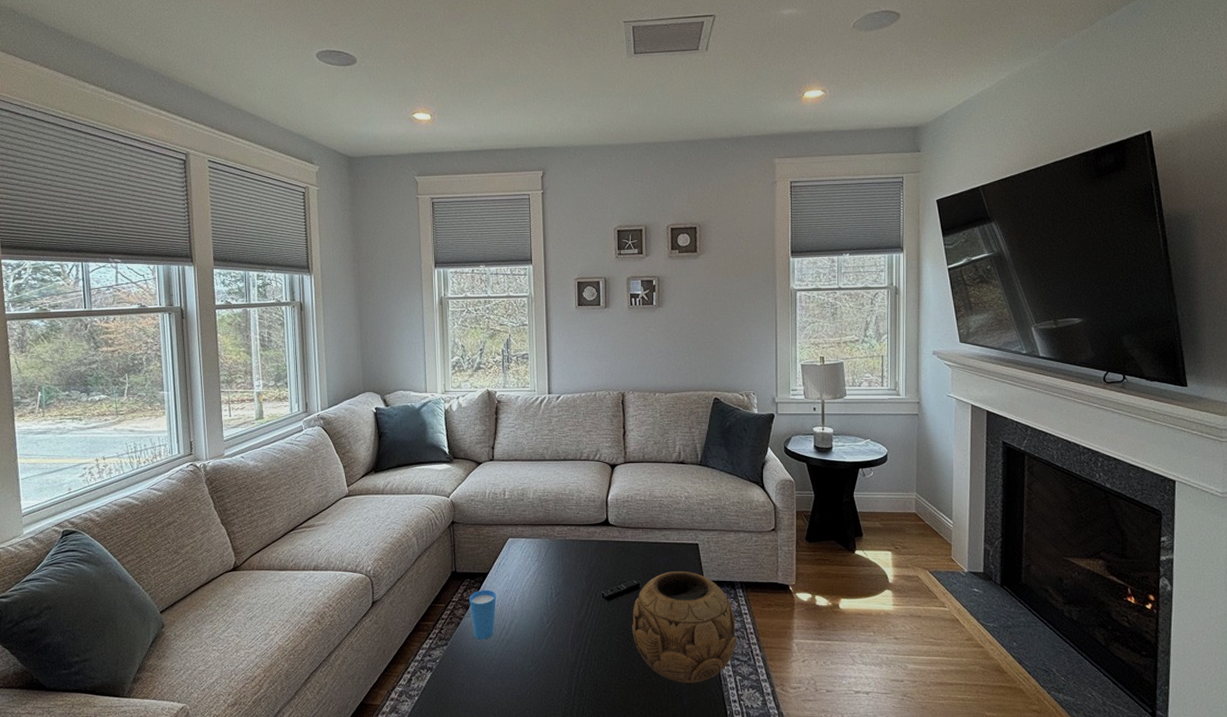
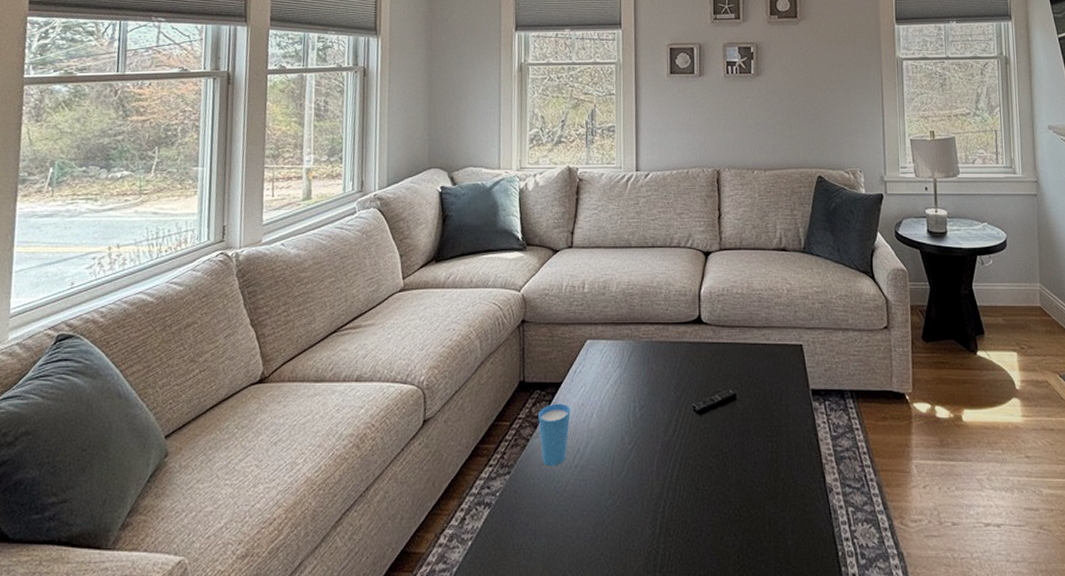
decorative bowl: present [632,570,737,683] -> none [728,377,848,517]

